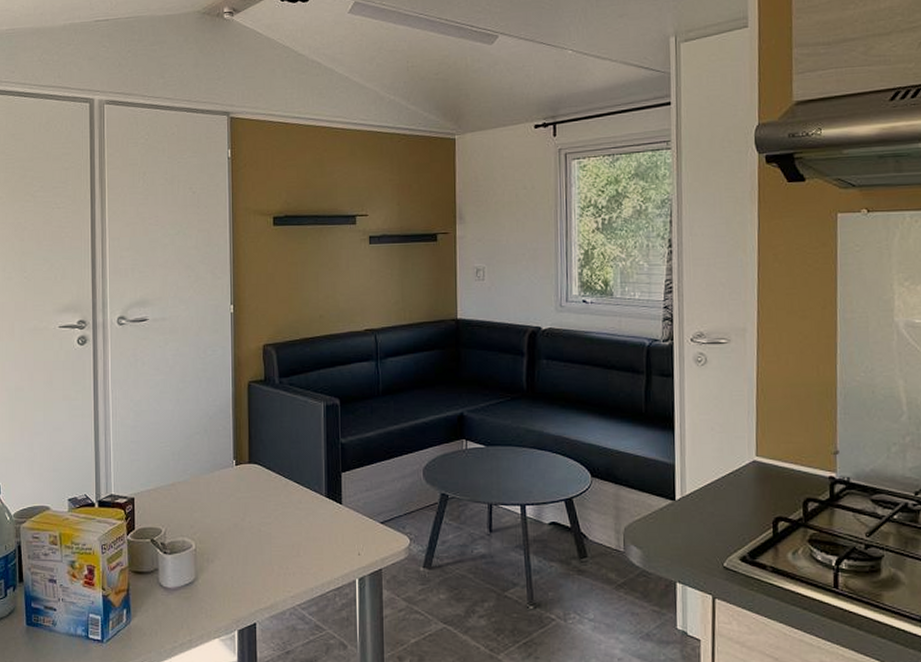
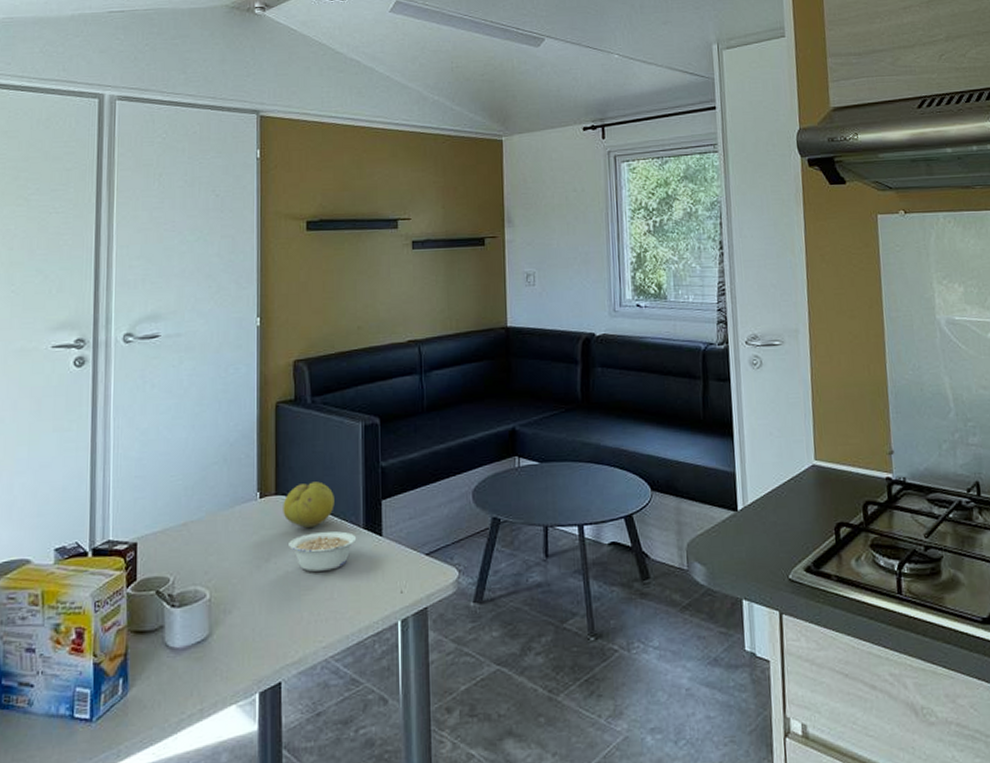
fruit: none [255,453,300,493] -> present [283,481,334,528]
legume: none [261,498,320,531] -> present [289,531,357,572]

